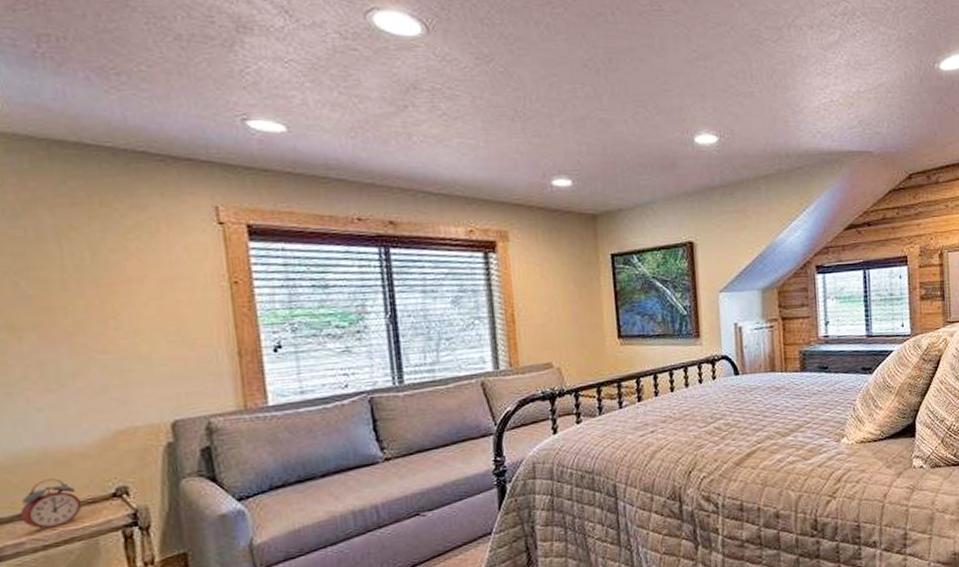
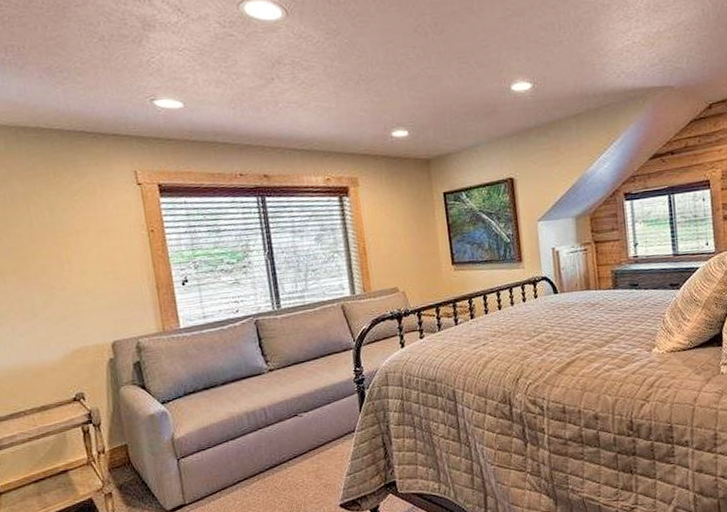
alarm clock: present [20,478,82,532] -> none [12,387,53,428]

